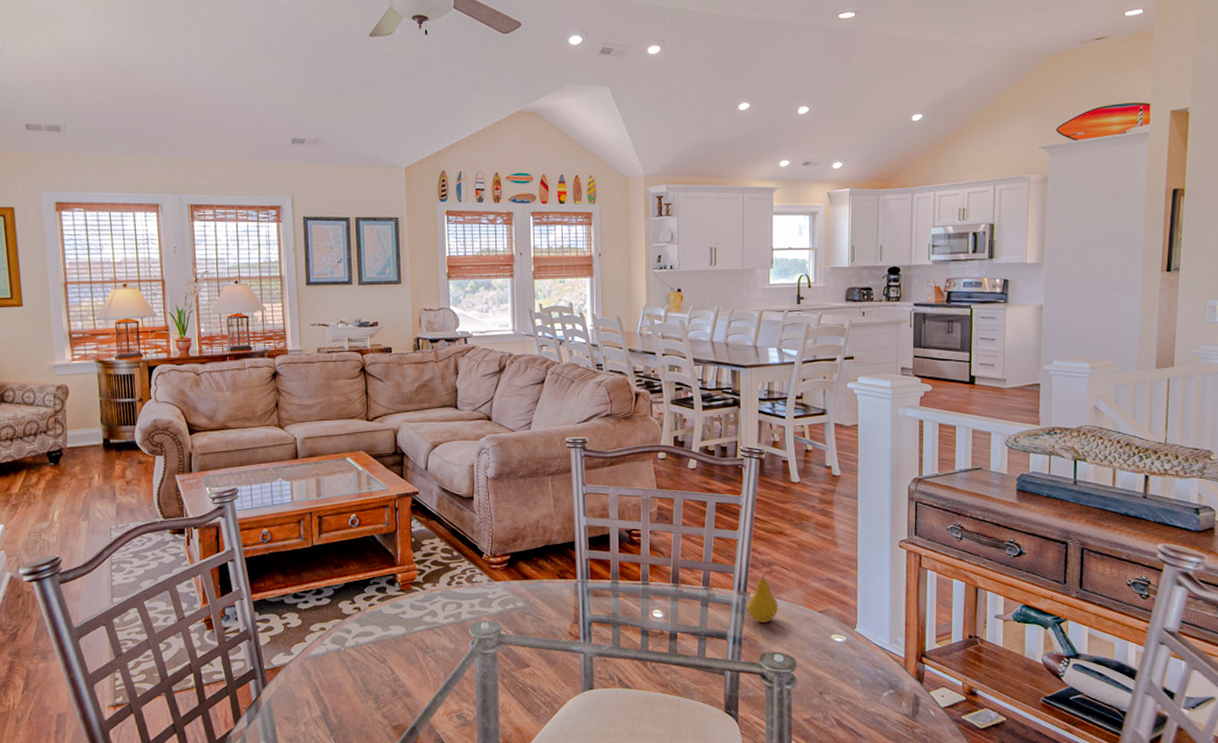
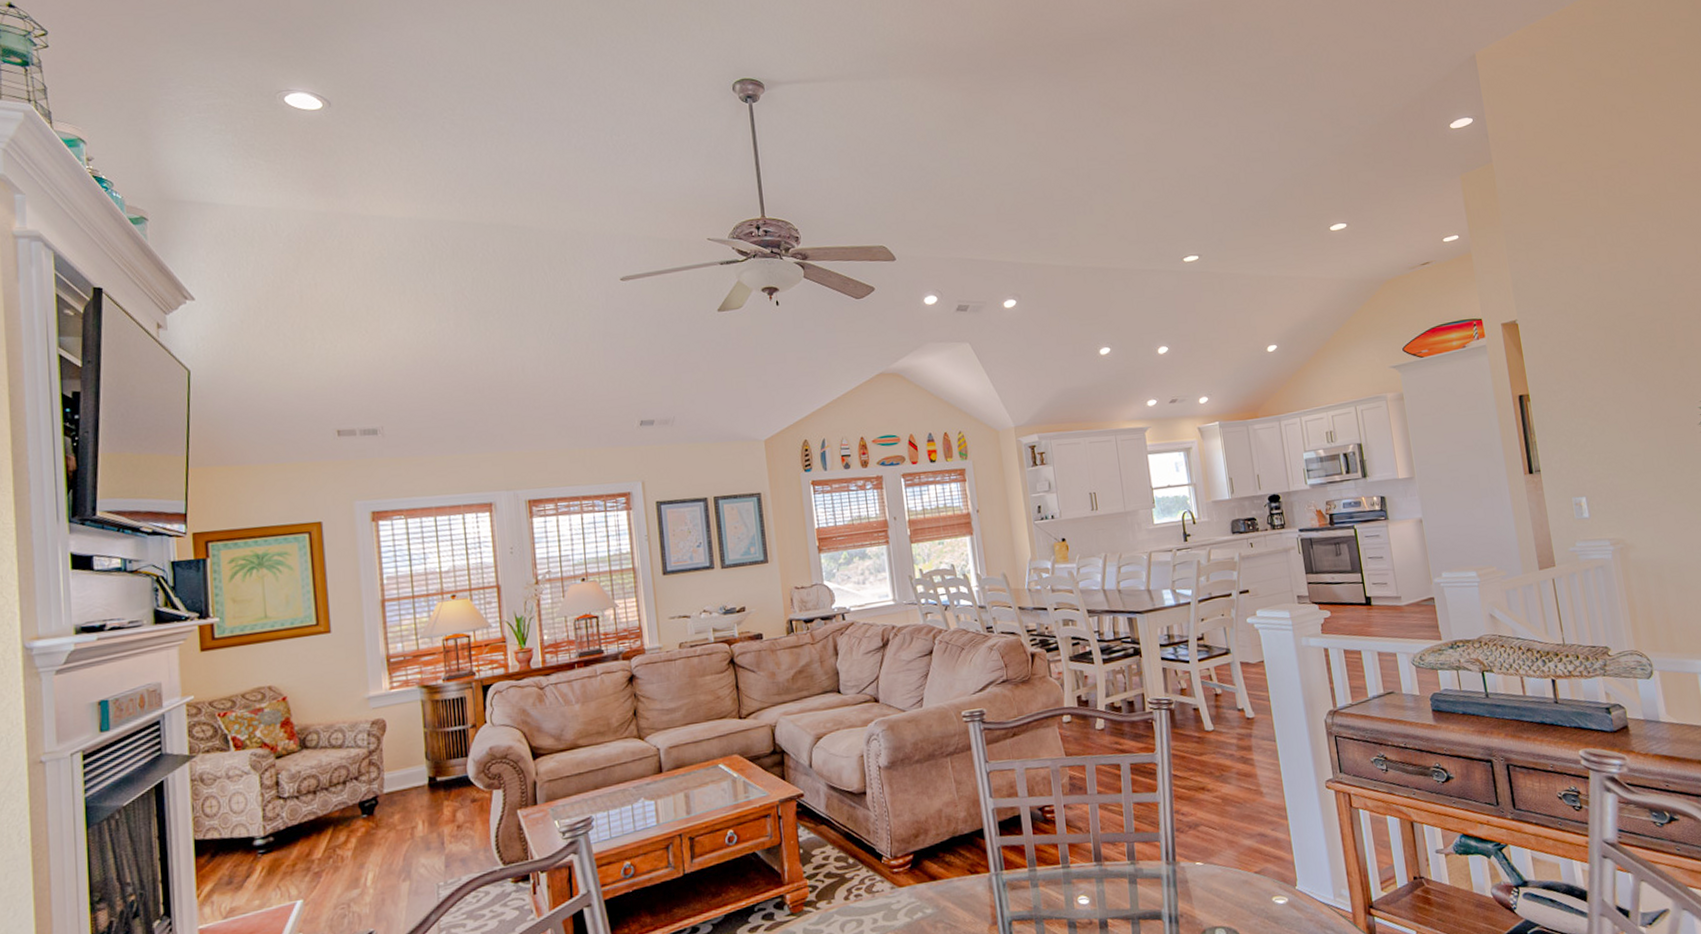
fruit: present [746,570,779,623] -> none [1178,831,1213,895]

